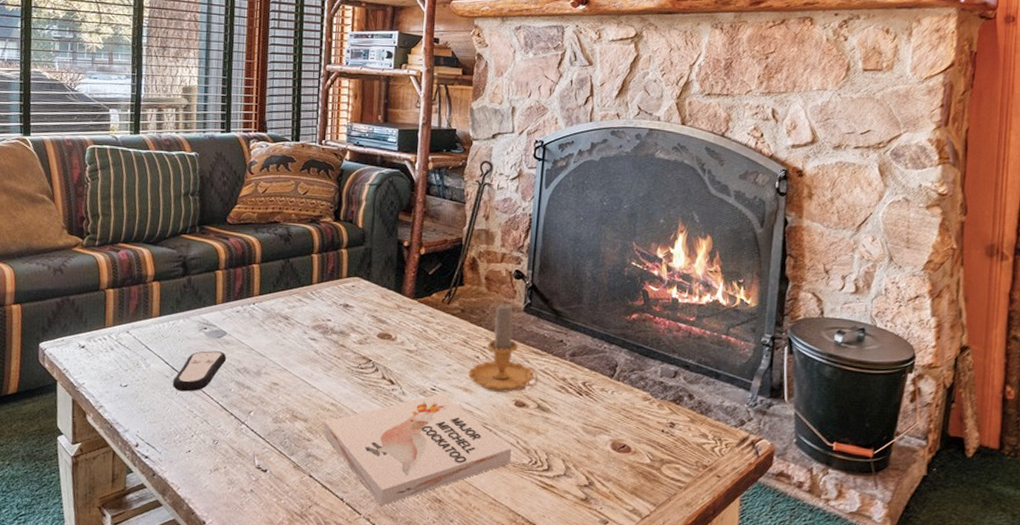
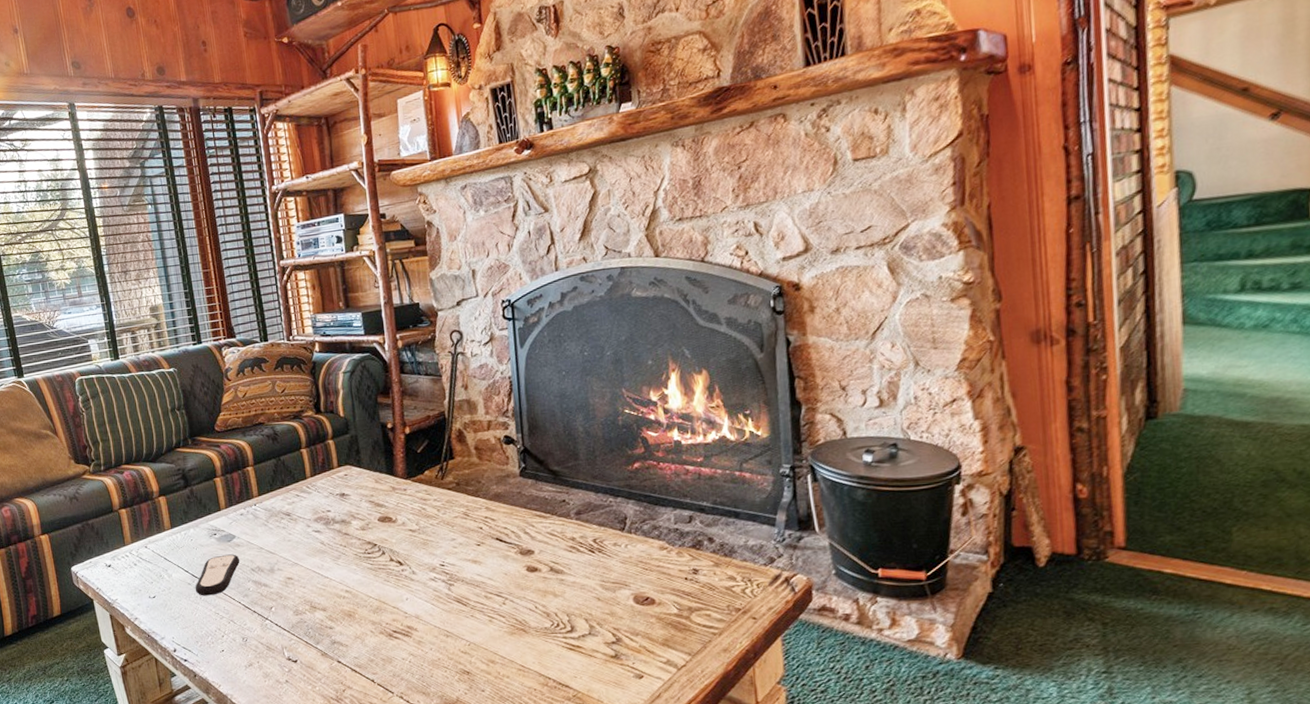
book: present [324,392,512,506] -> none [342,567,533,683]
candle: present [468,302,538,392] -> none [474,469,547,560]

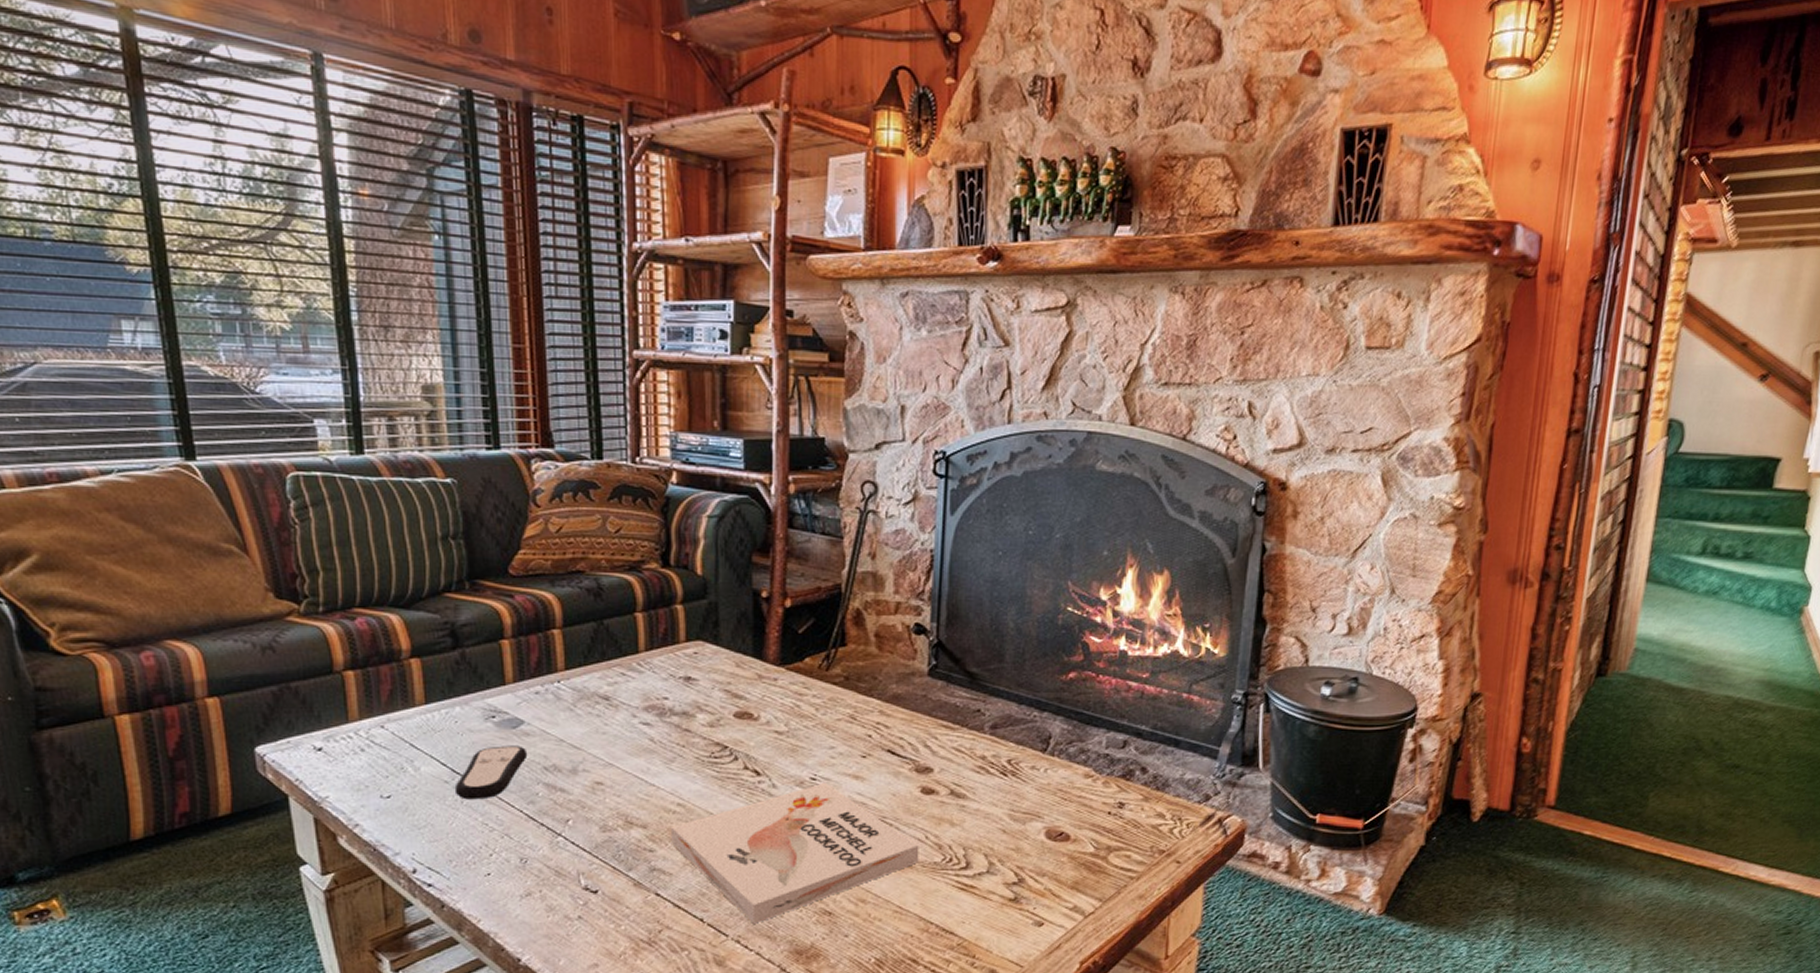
book: none [342,567,533,683] -> present [670,782,919,924]

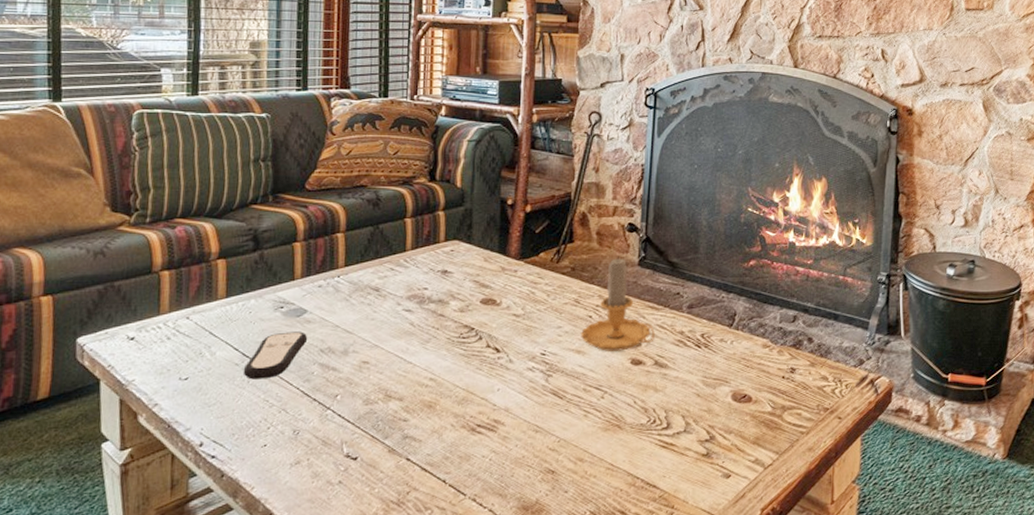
book: present [670,782,919,924] -> none [422,357,629,483]
candle: none [859,665,950,777] -> present [581,257,655,351]

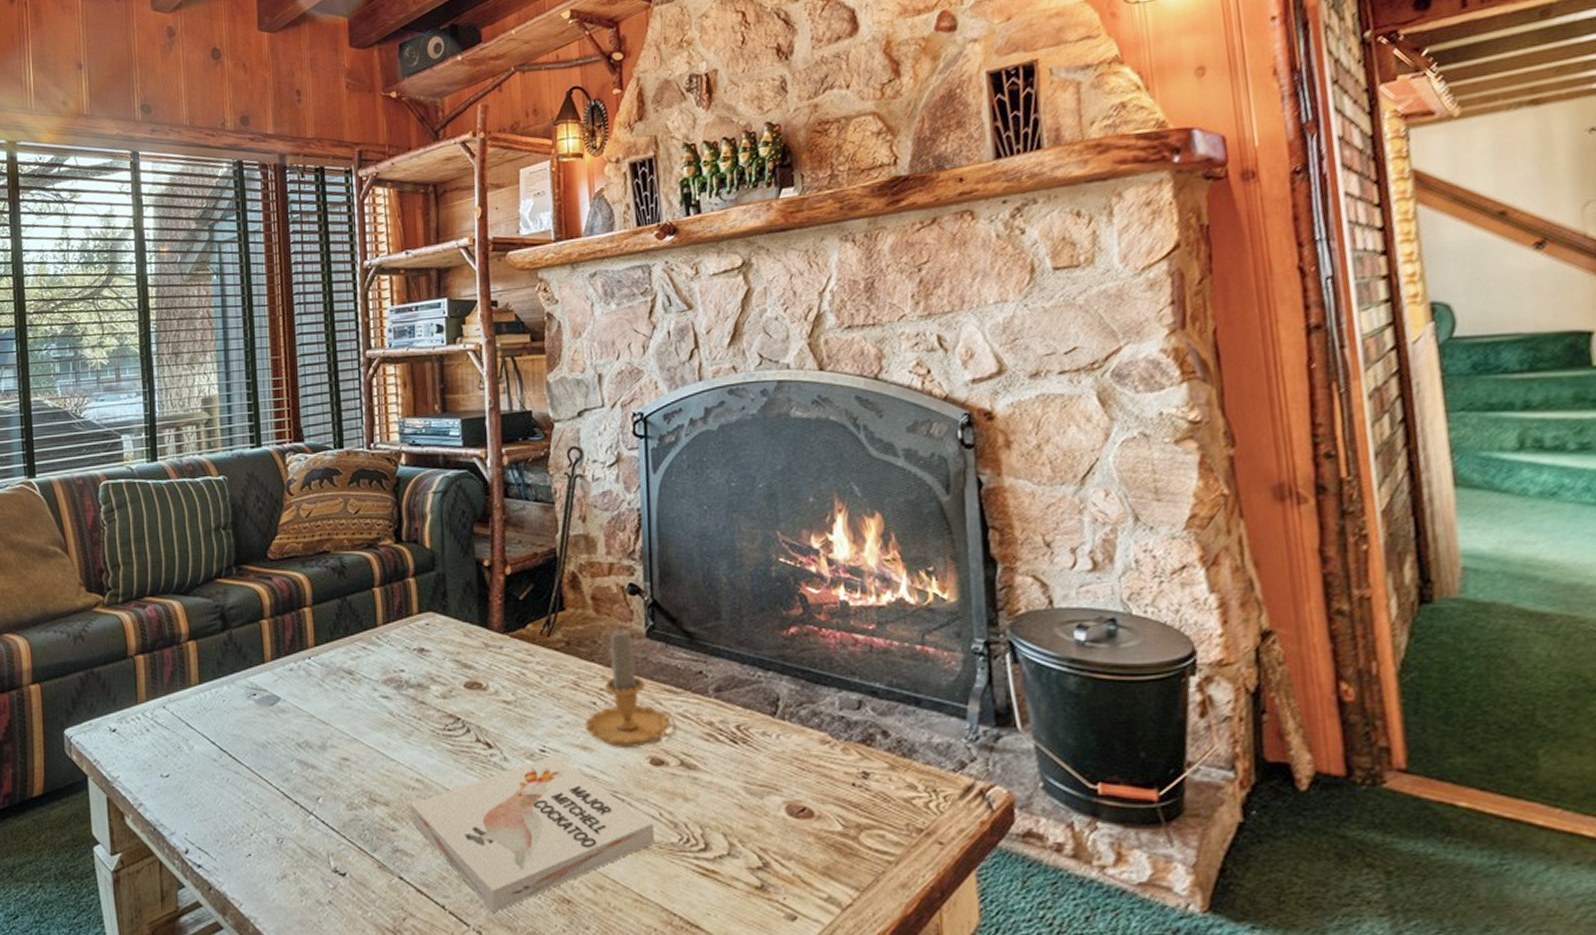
remote control: present [243,331,308,380] -> none [221,722,284,778]
book: none [422,357,629,483] -> present [410,754,655,912]

